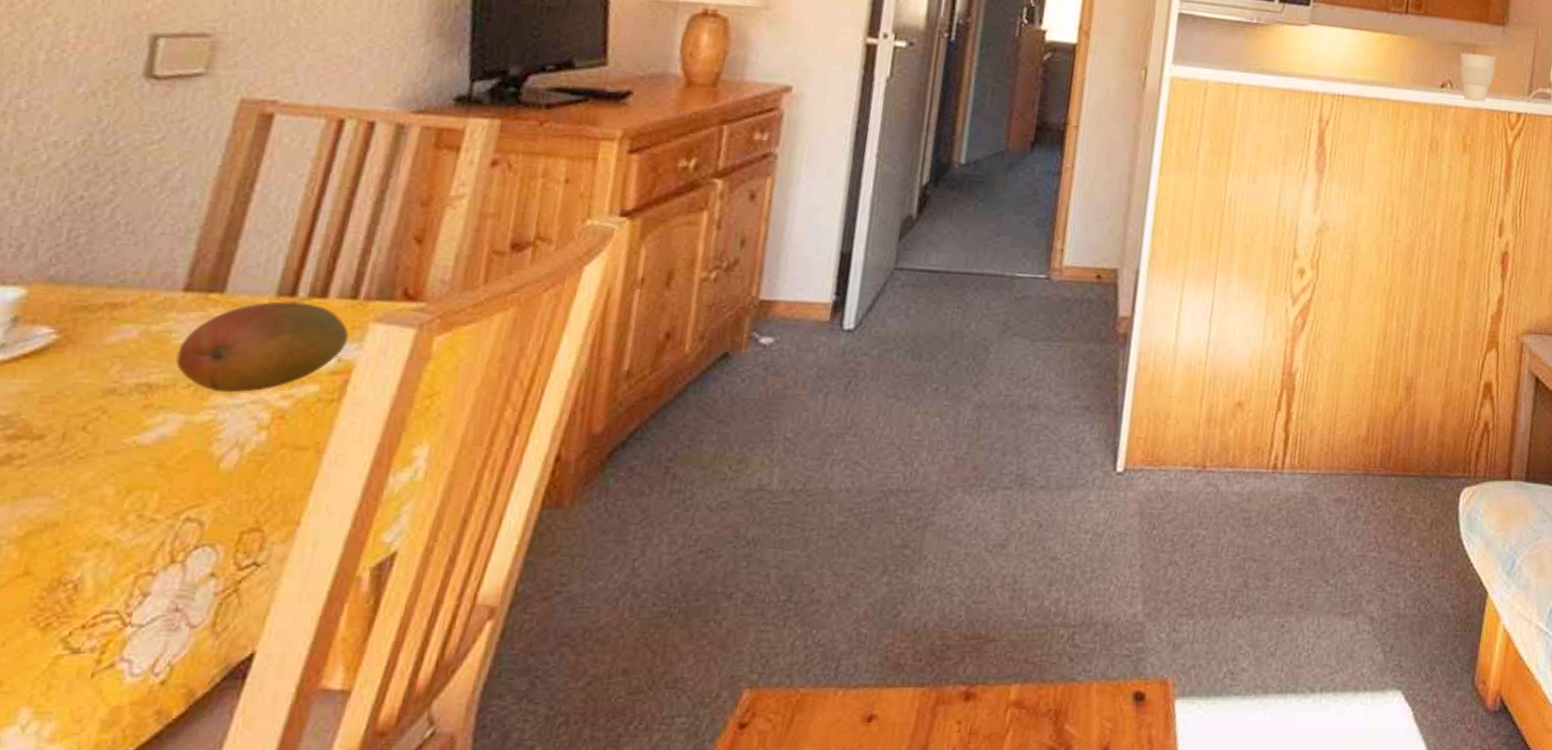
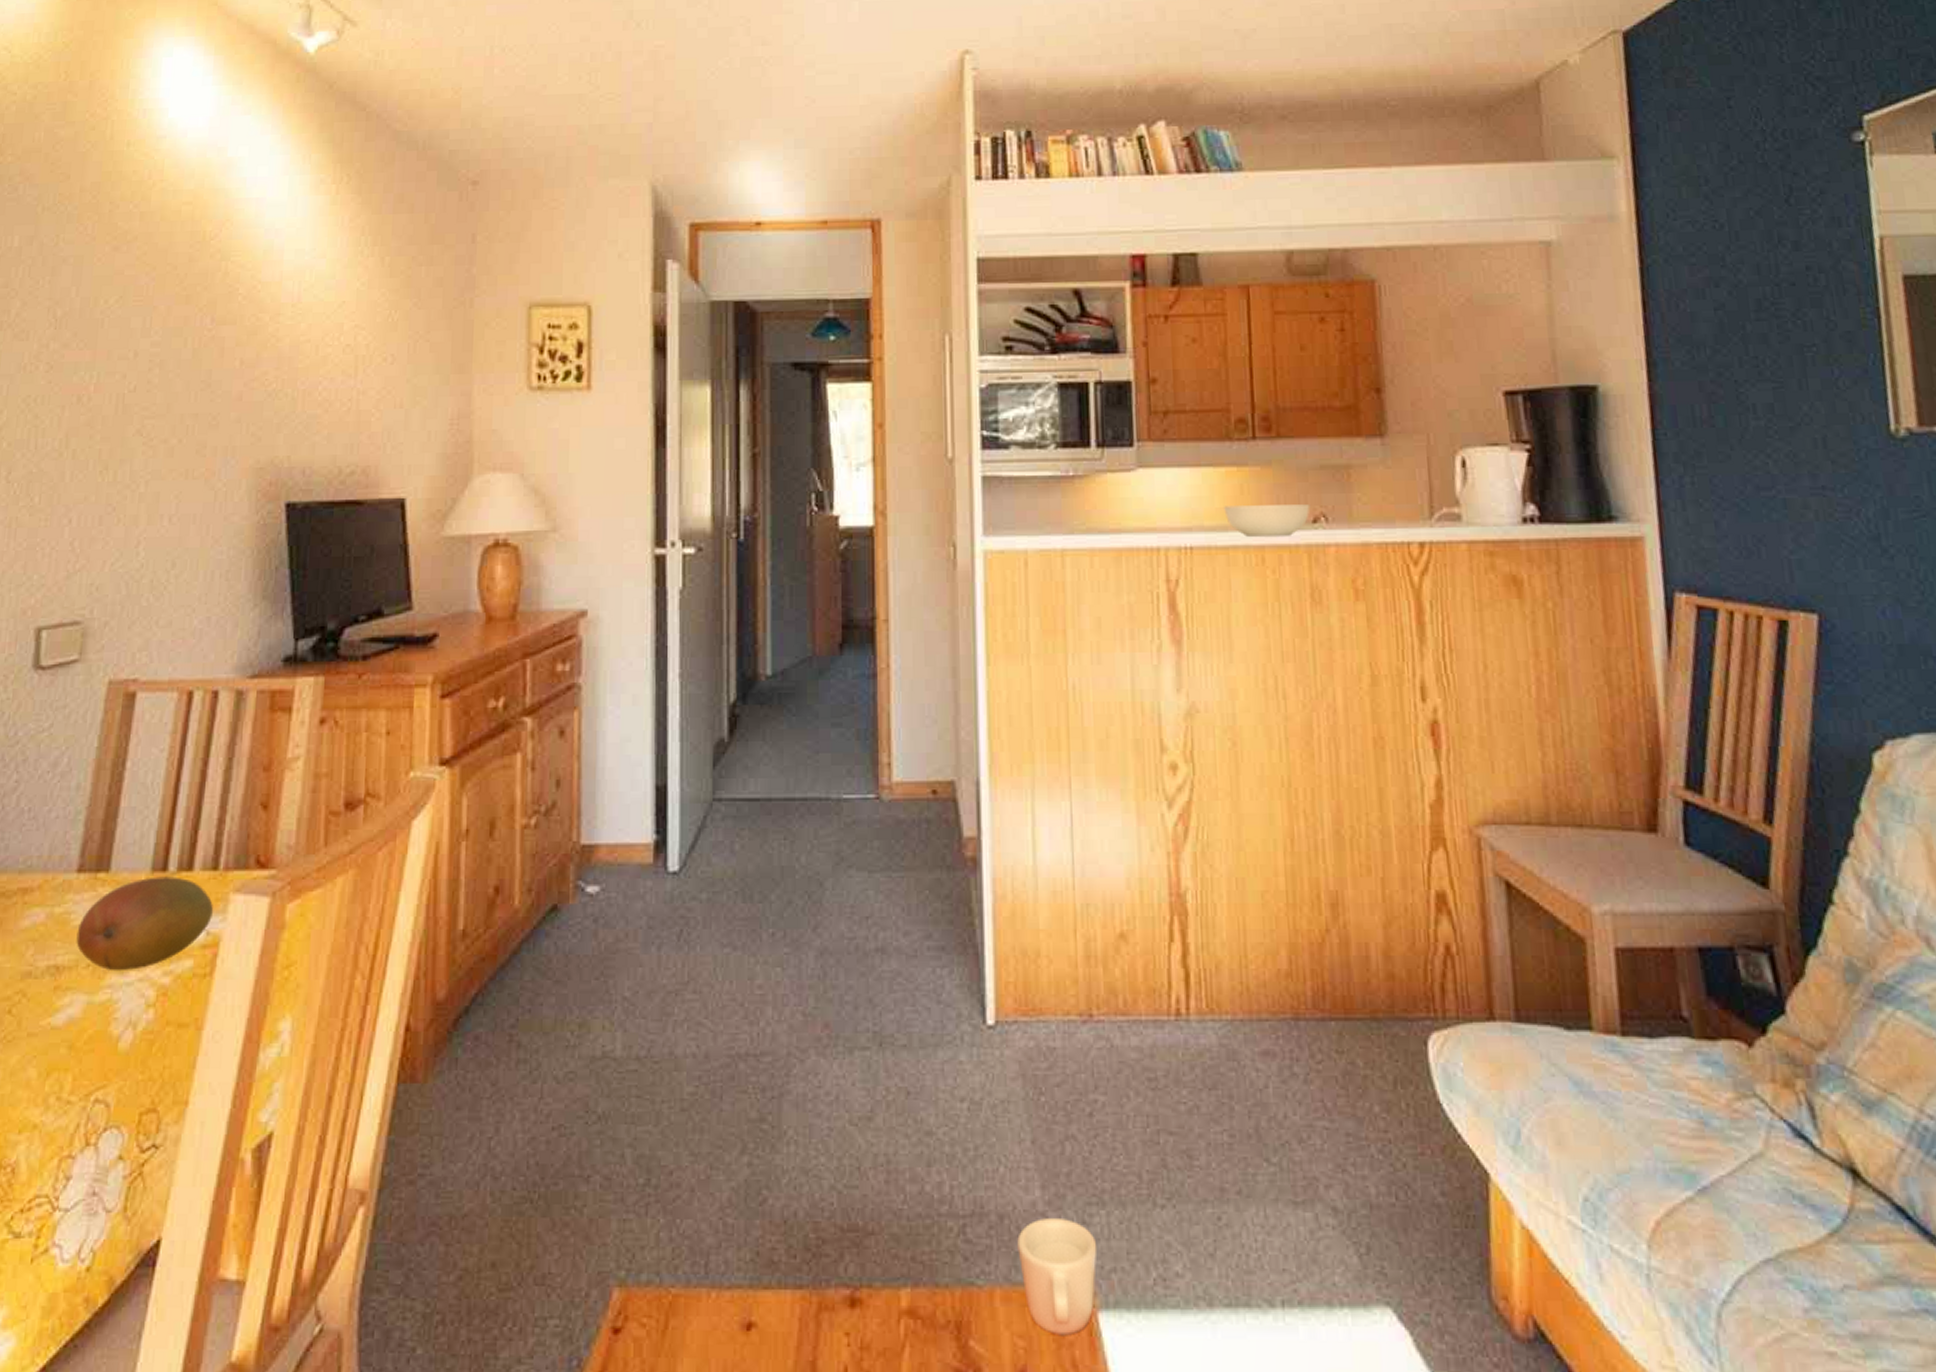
mug: none [1116,626,1183,718] -> present [1017,1217,1098,1335]
bowl: none [1374,65,1441,96] -> present [1224,504,1311,538]
cup: present [1459,52,1497,102] -> none [1329,475,1381,535]

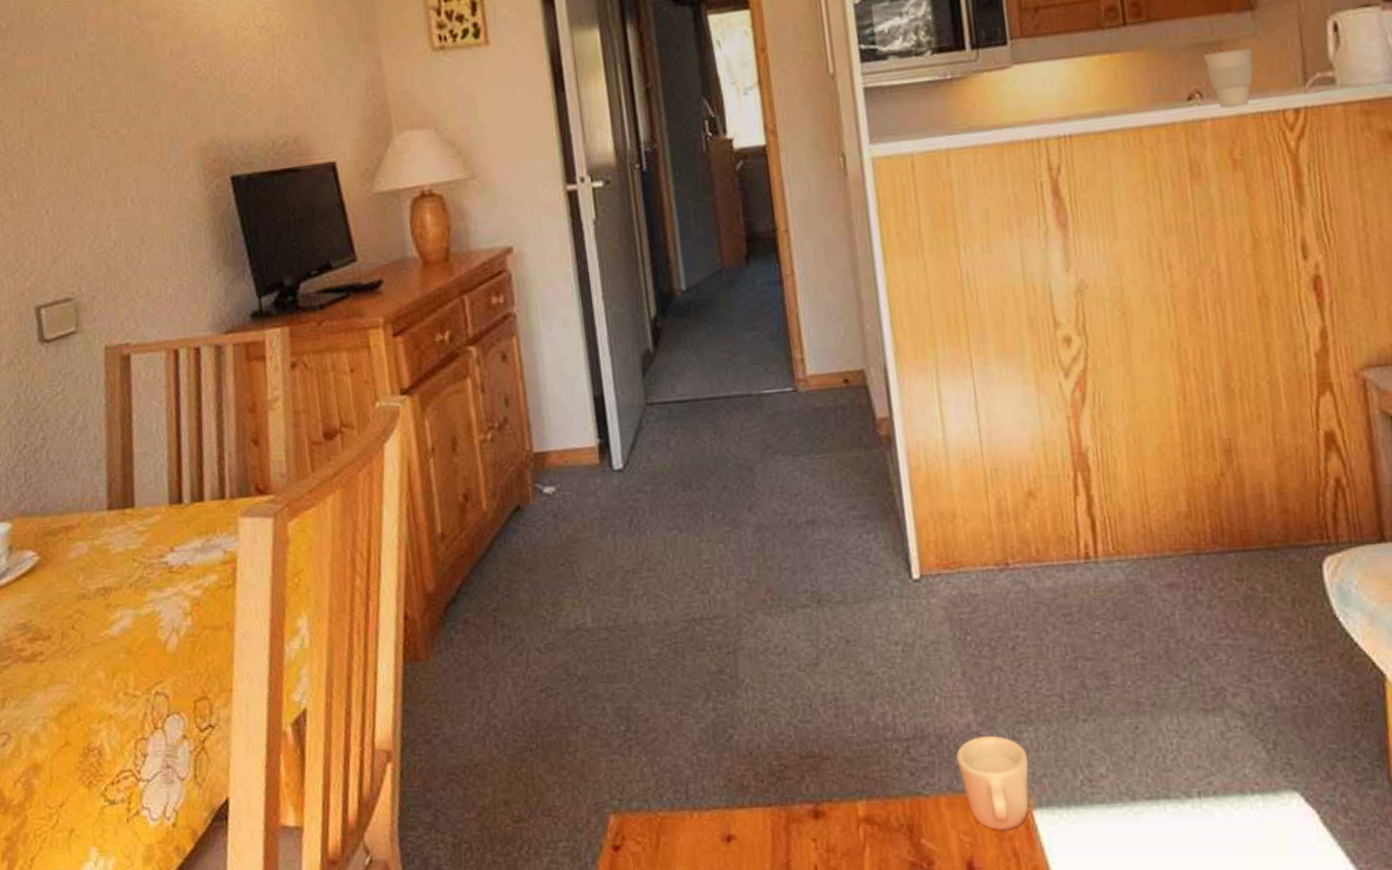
fruit: present [76,876,214,972] -> none [116,507,228,589]
bowl: present [1224,504,1311,538] -> none [1099,83,1185,121]
cup: none [1329,475,1381,535] -> present [1202,48,1254,109]

